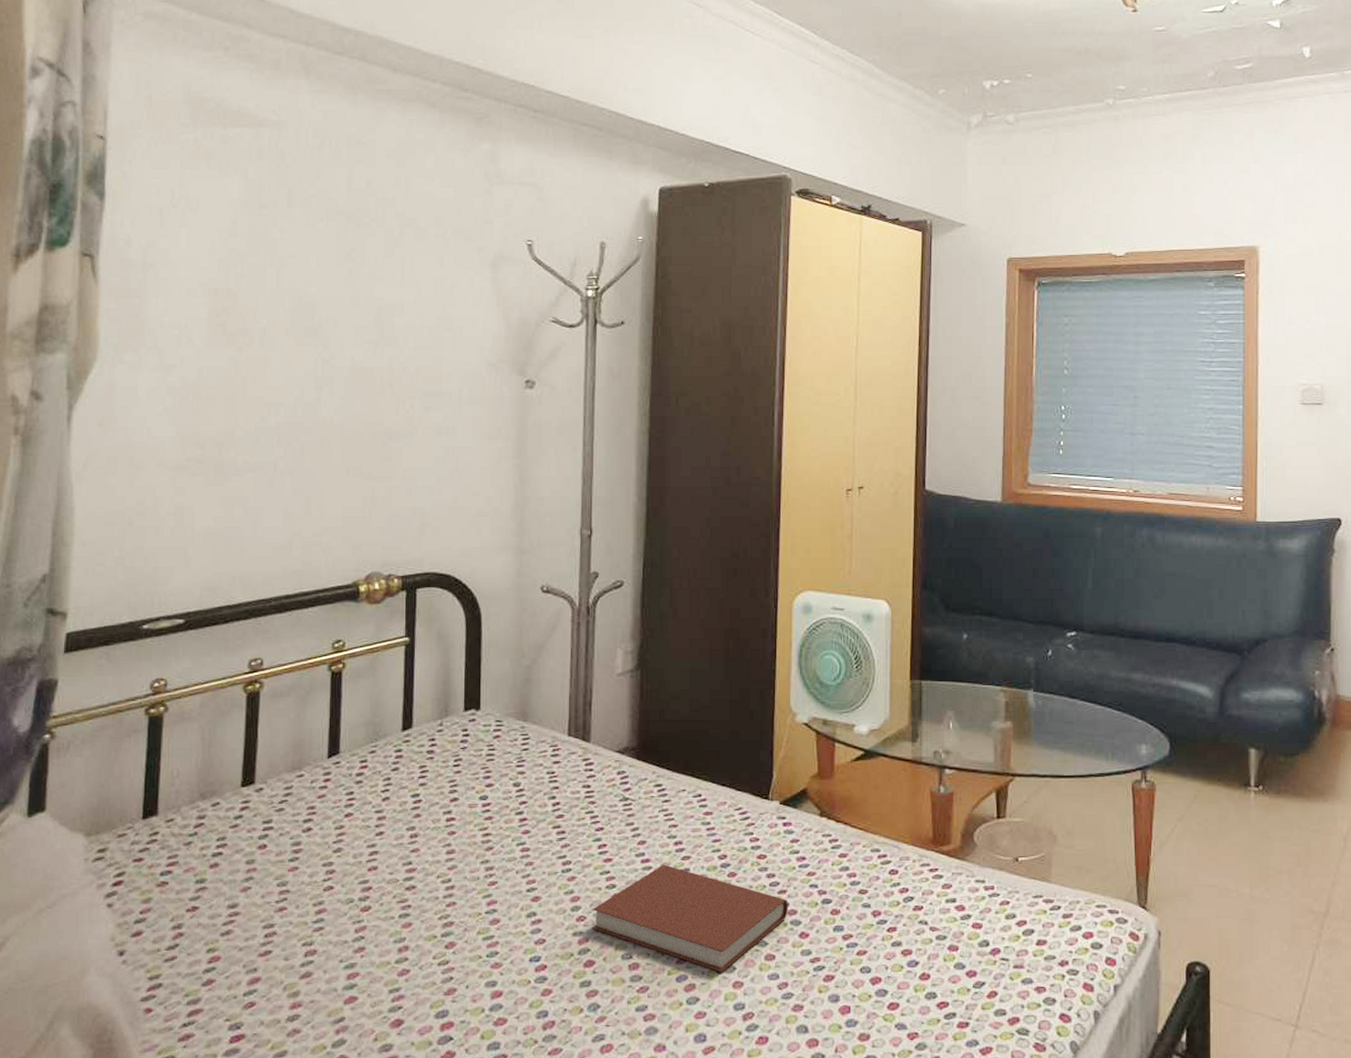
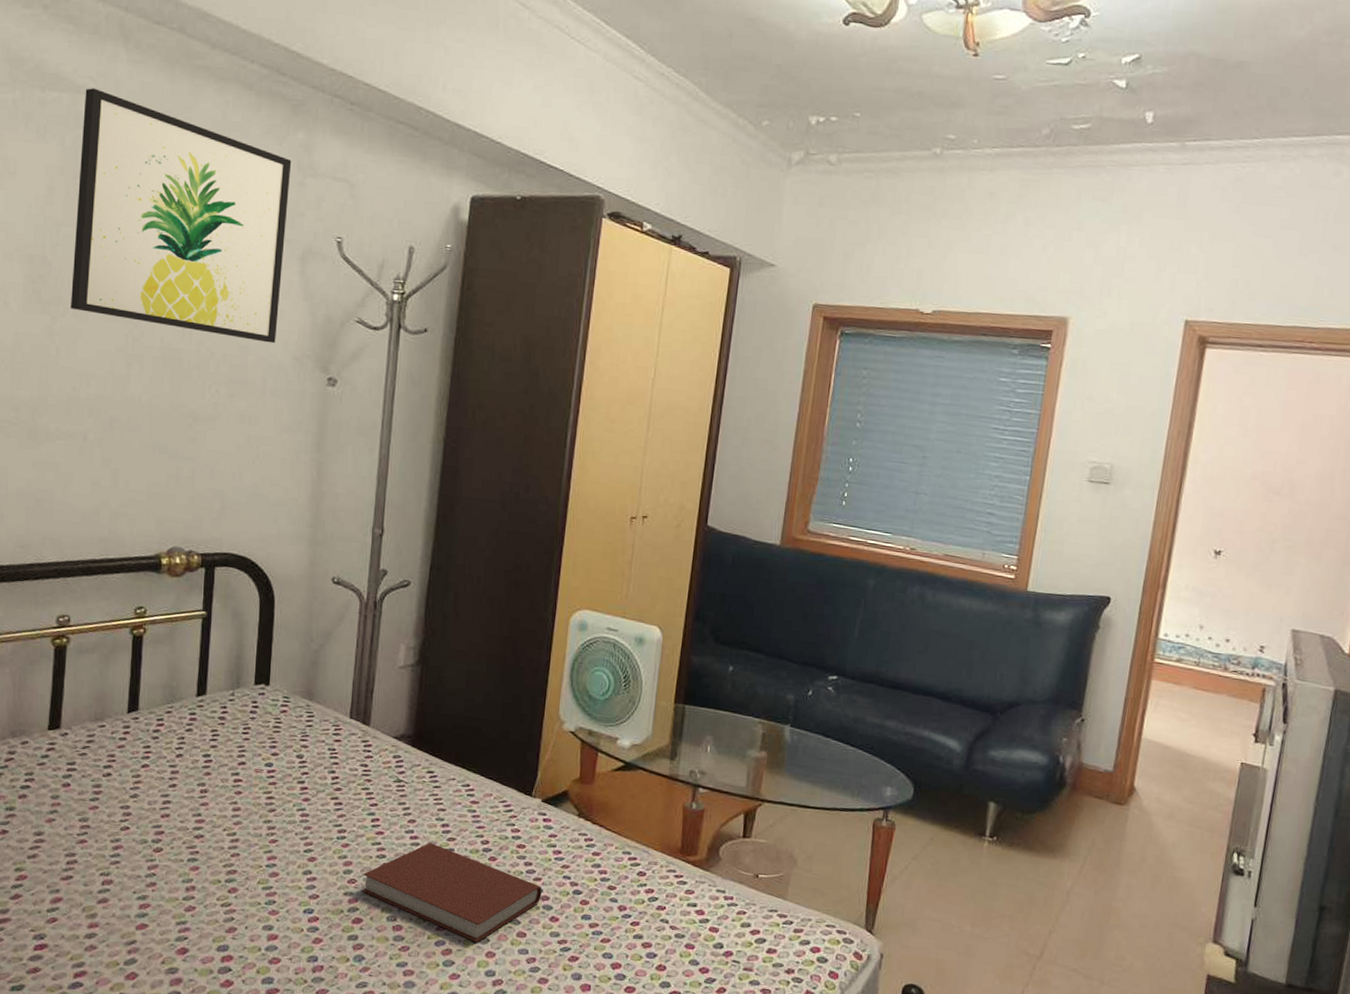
wall art: none [257,121,478,352] -> present [71,88,292,344]

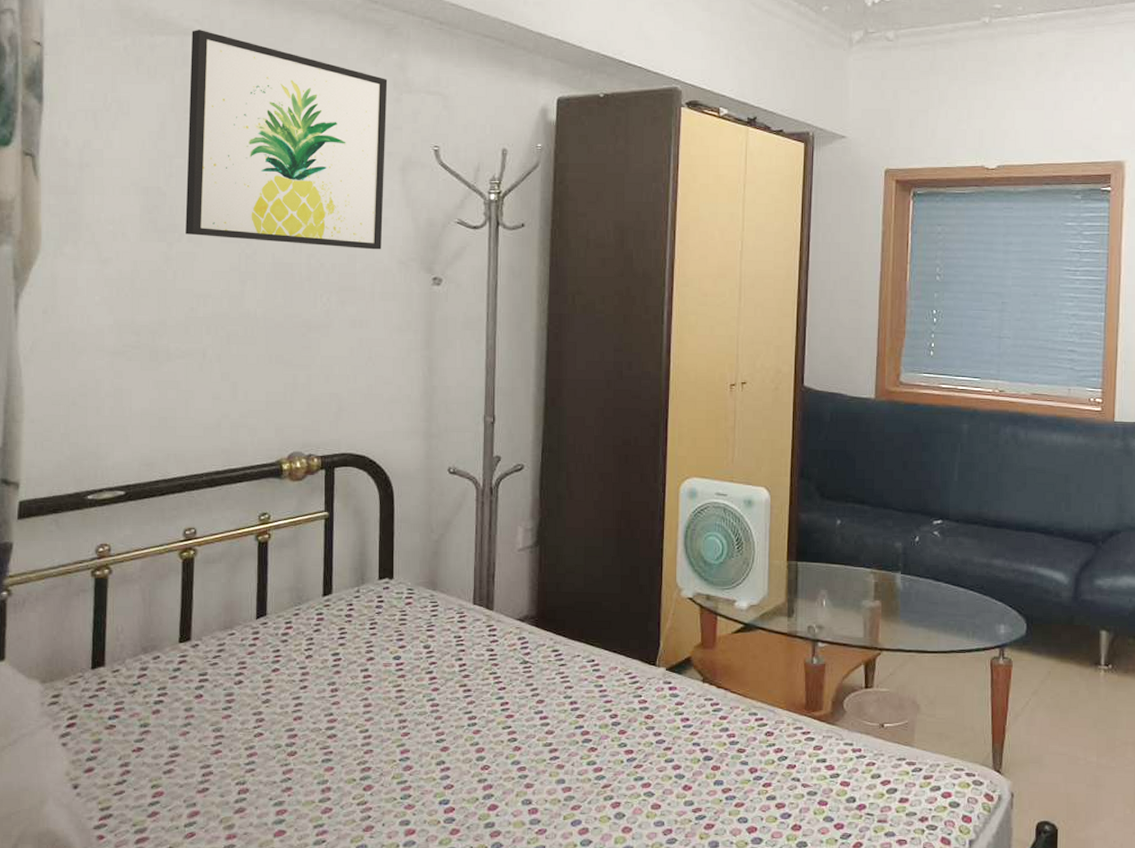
book: present [361,842,542,942] -> none [495,721,673,819]

